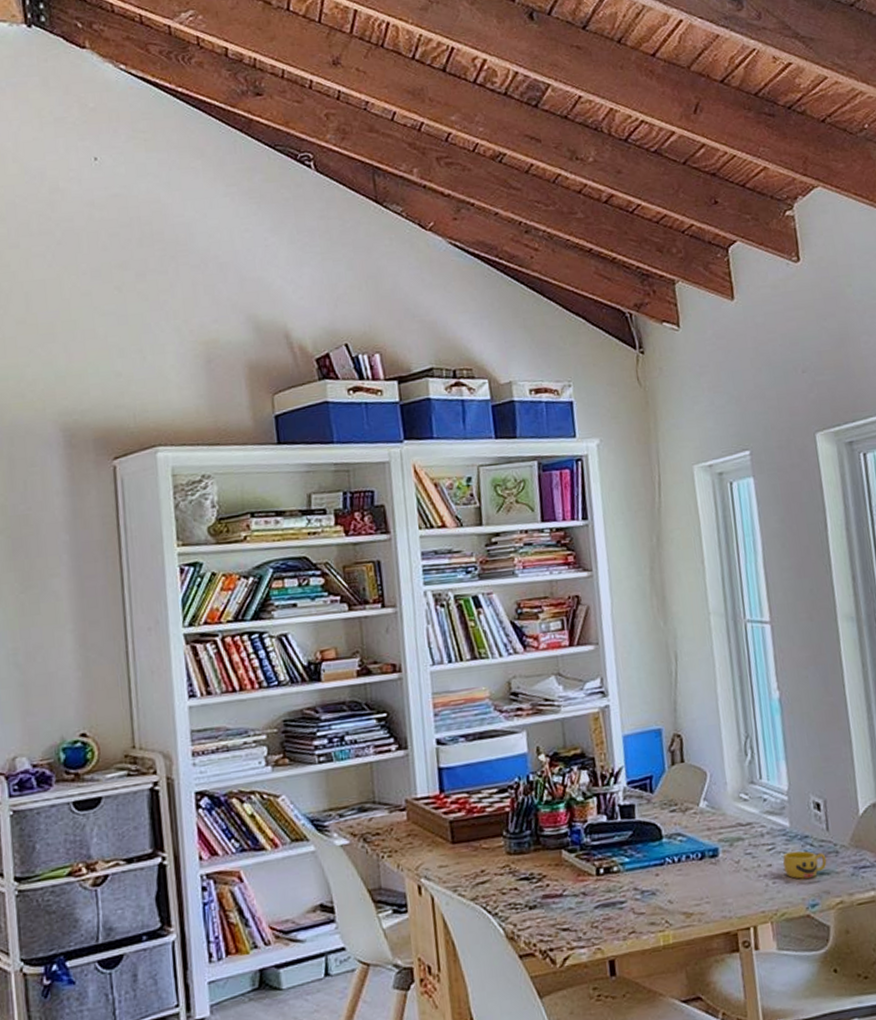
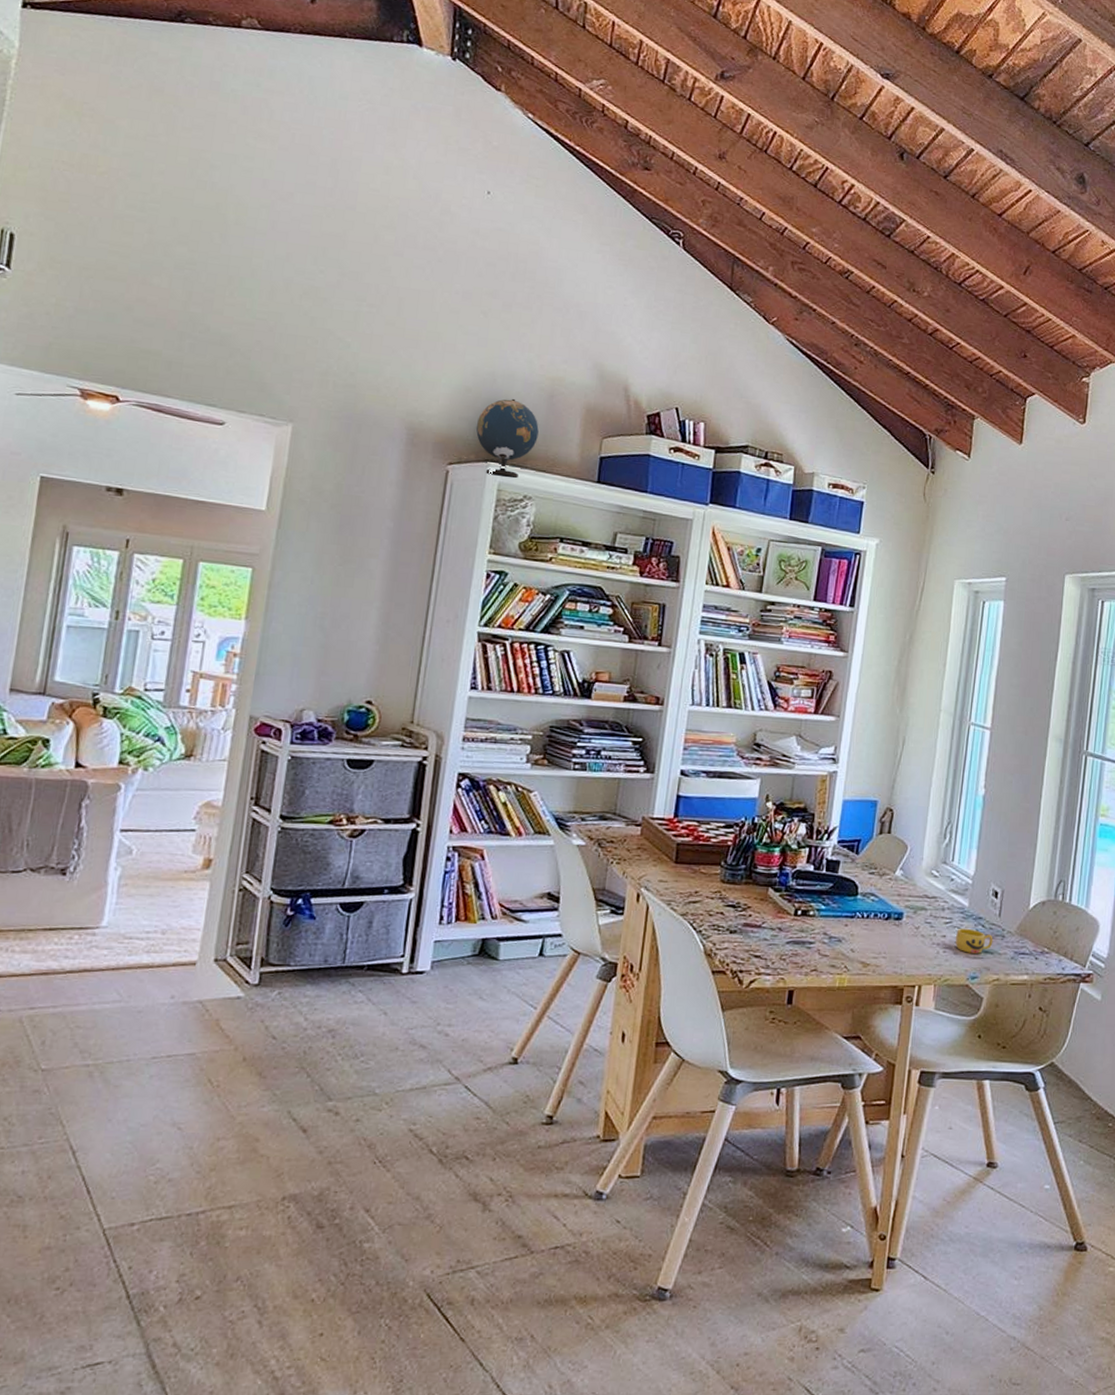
globe: none [134,373,204,461] -> present [475,398,539,479]

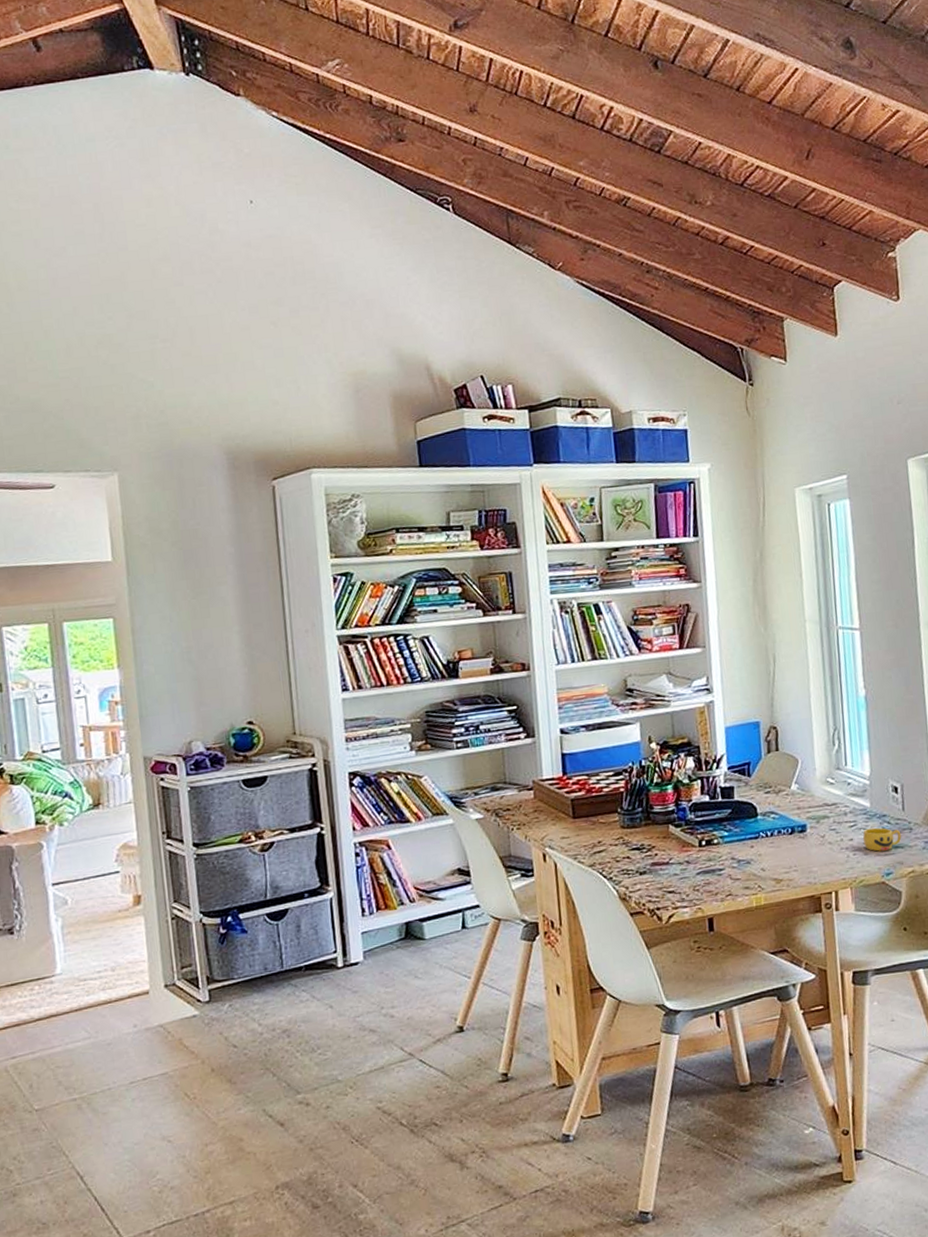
globe: present [475,398,539,479] -> none [290,401,353,482]

